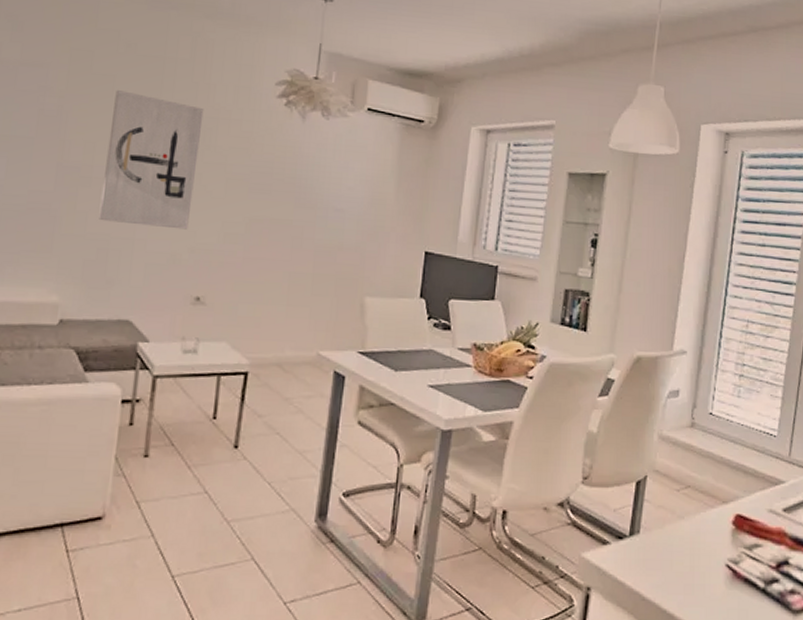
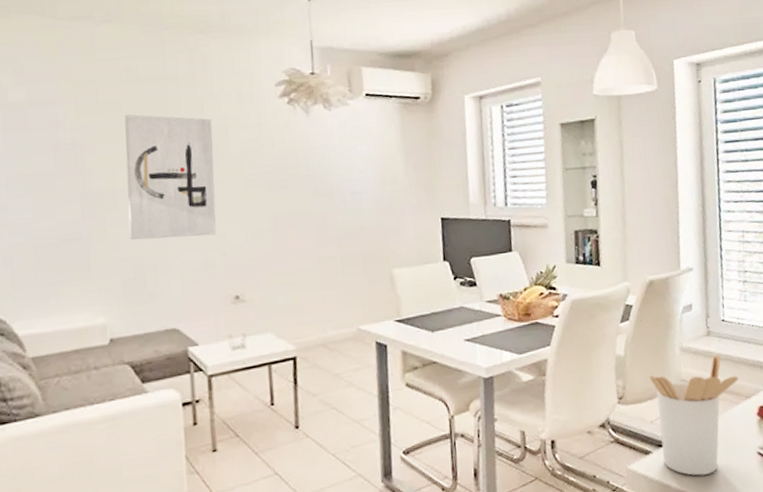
utensil holder: none [620,450,717,579] -> present [649,354,738,476]

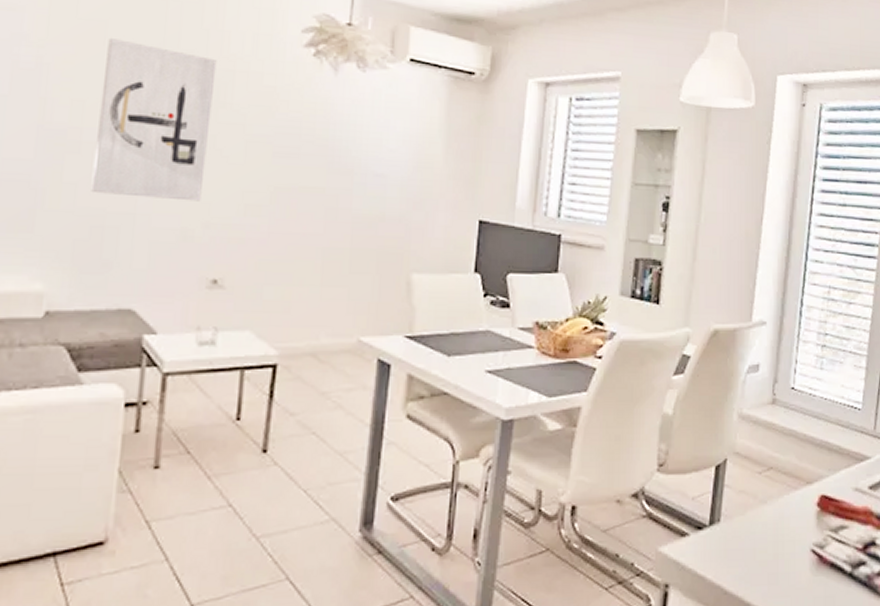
utensil holder: present [649,354,738,476] -> none [698,428,801,570]

